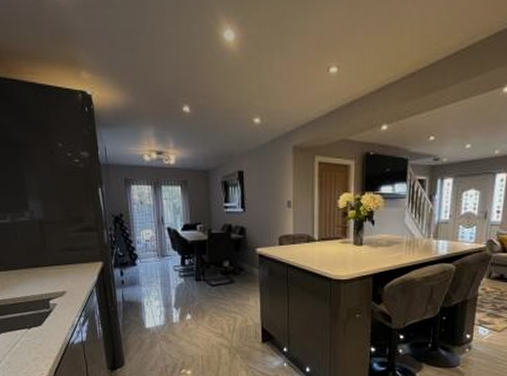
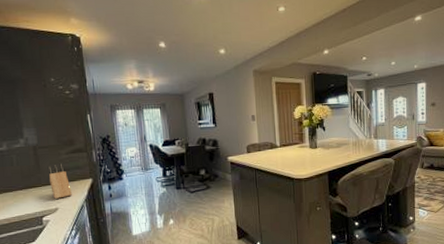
knife block: none [56,242,81,281] -> present [48,163,72,199]

